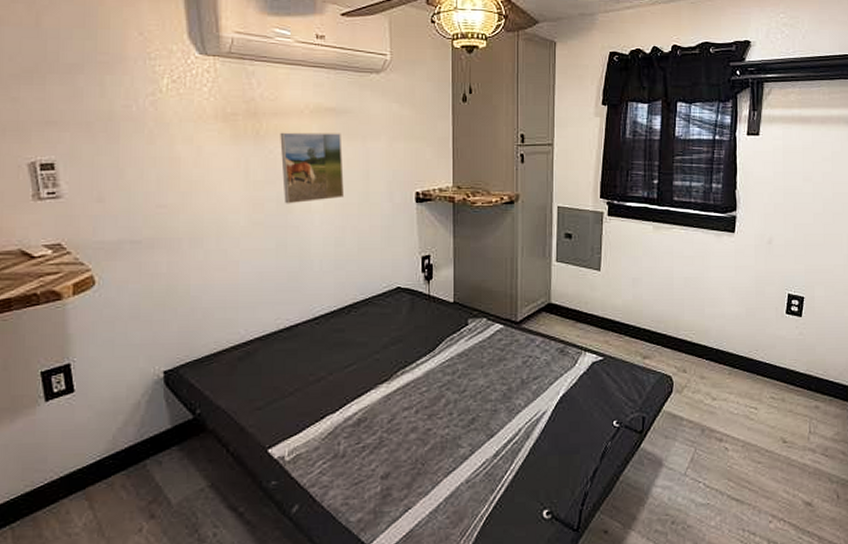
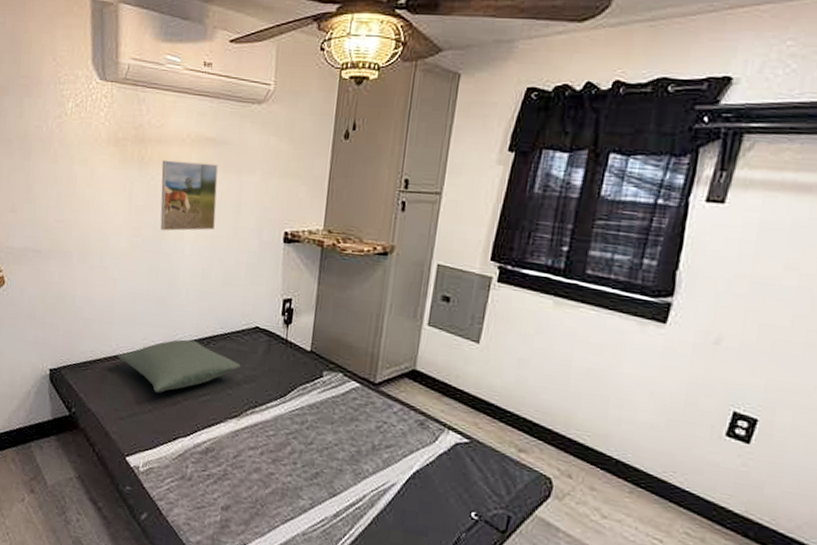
pillow: none [247,312,385,373] -> present [117,339,240,393]

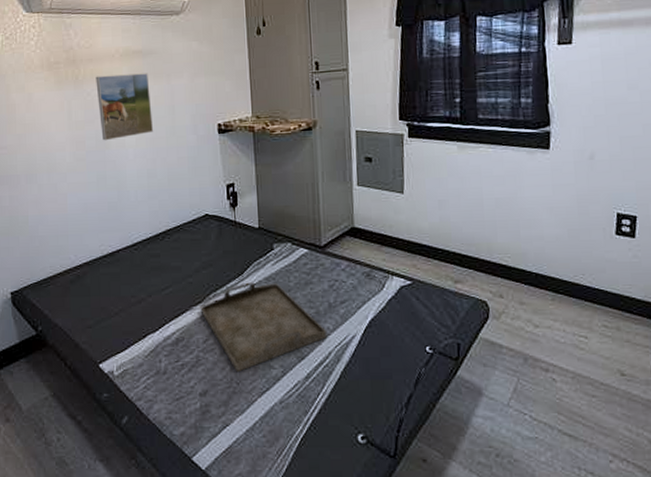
pillow: present [117,339,240,393] -> none [77,238,197,295]
serving tray: none [235,405,366,495] -> present [200,282,328,373]

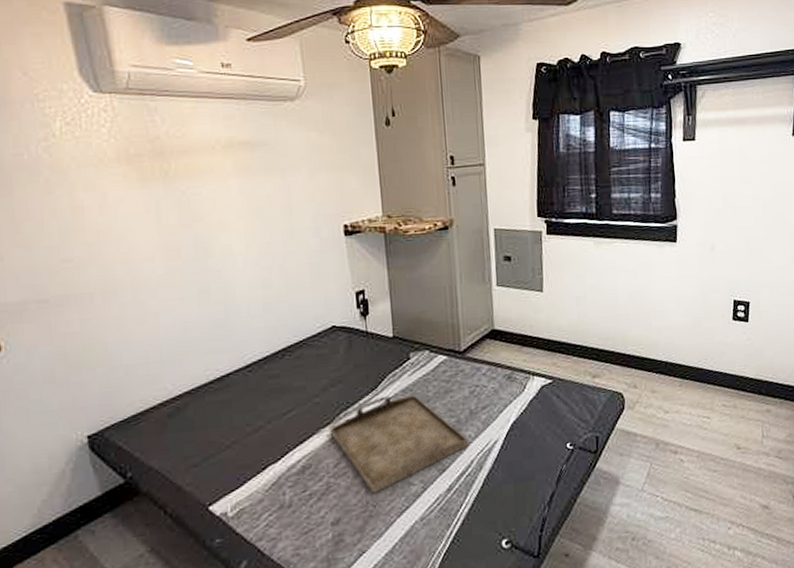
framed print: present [96,73,154,141] -> none [191,168,268,248]

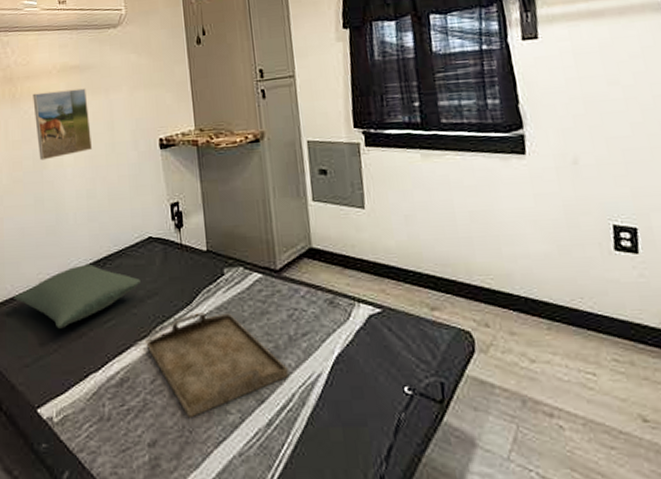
pillow: none [176,357,323,425] -> present [13,265,141,329]
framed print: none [191,168,268,248] -> present [33,88,93,161]

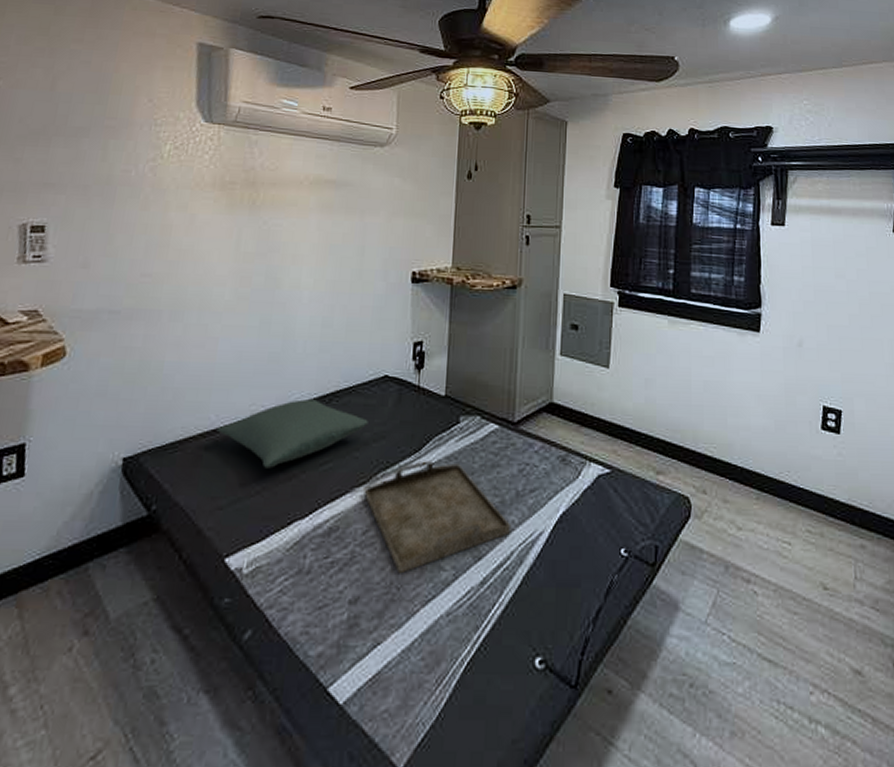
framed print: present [33,88,93,161] -> none [273,203,339,279]

